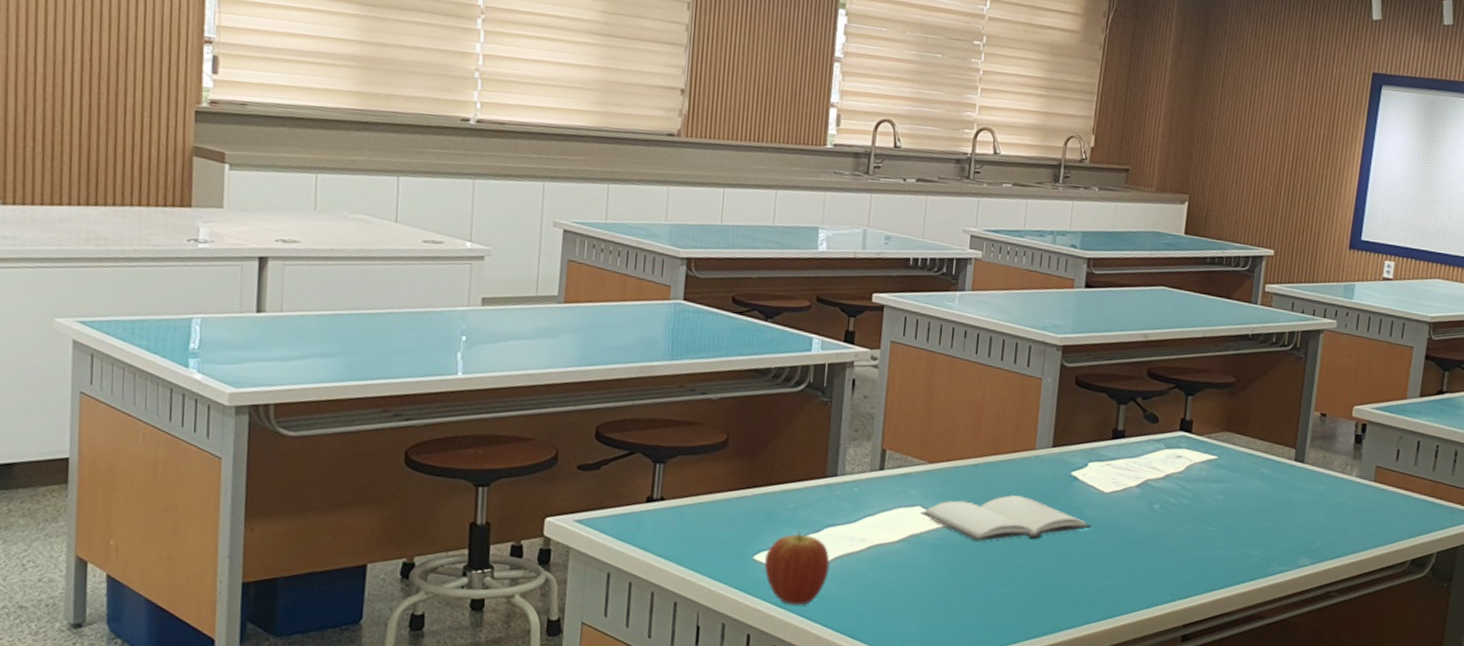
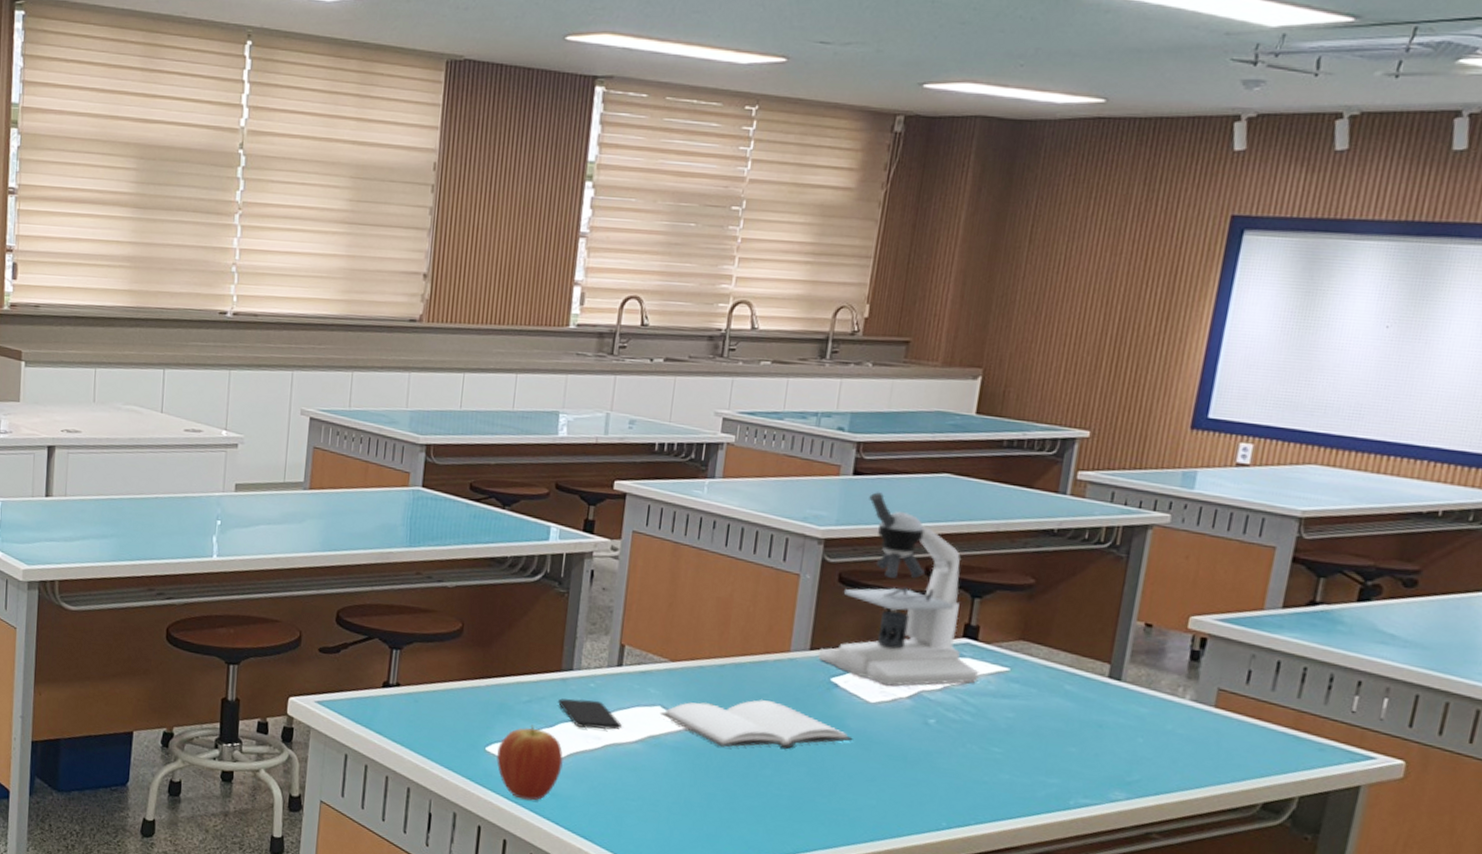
smartphone: none [823,503,886,532] -> present [557,698,623,730]
microscope: none [1060,303,1194,477] -> present [818,492,979,686]

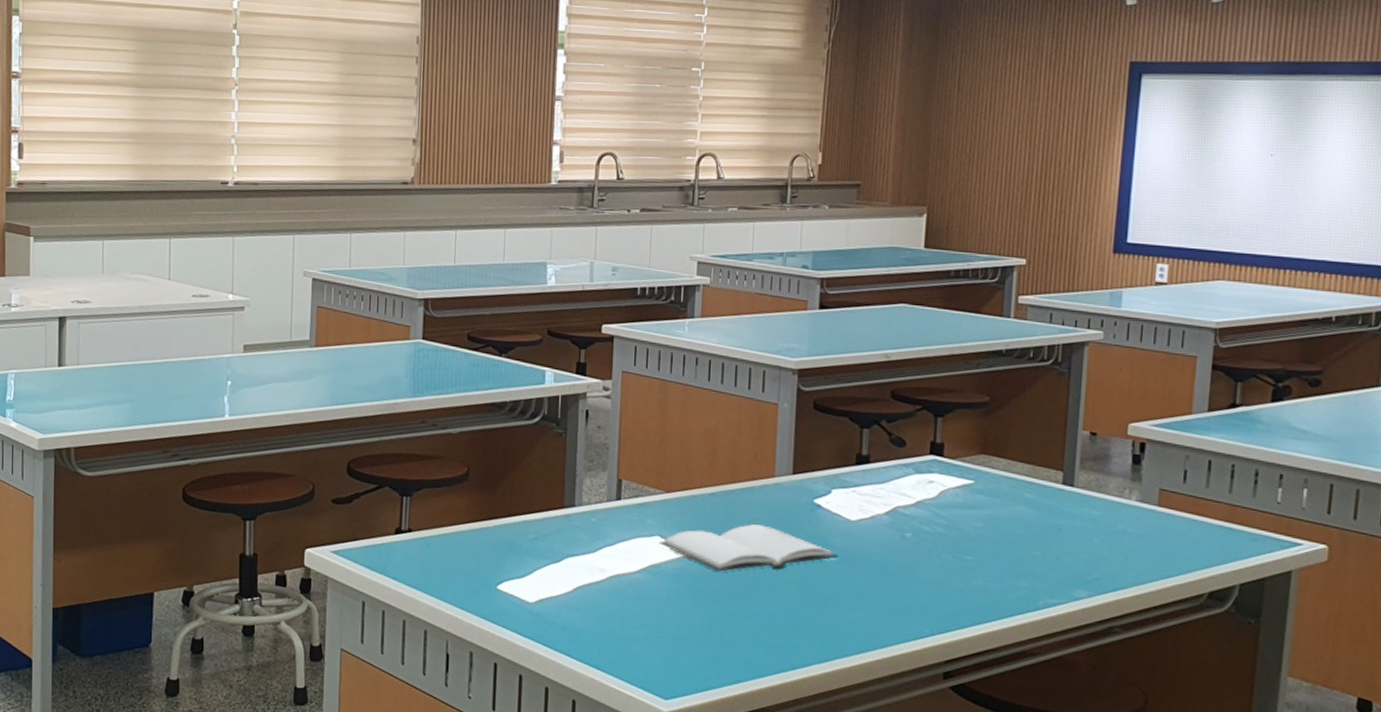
fruit: present [496,725,563,801] -> none [508,561,571,635]
smartphone: present [557,698,623,730] -> none [562,534,625,562]
microscope: present [818,492,979,686] -> none [801,324,947,504]

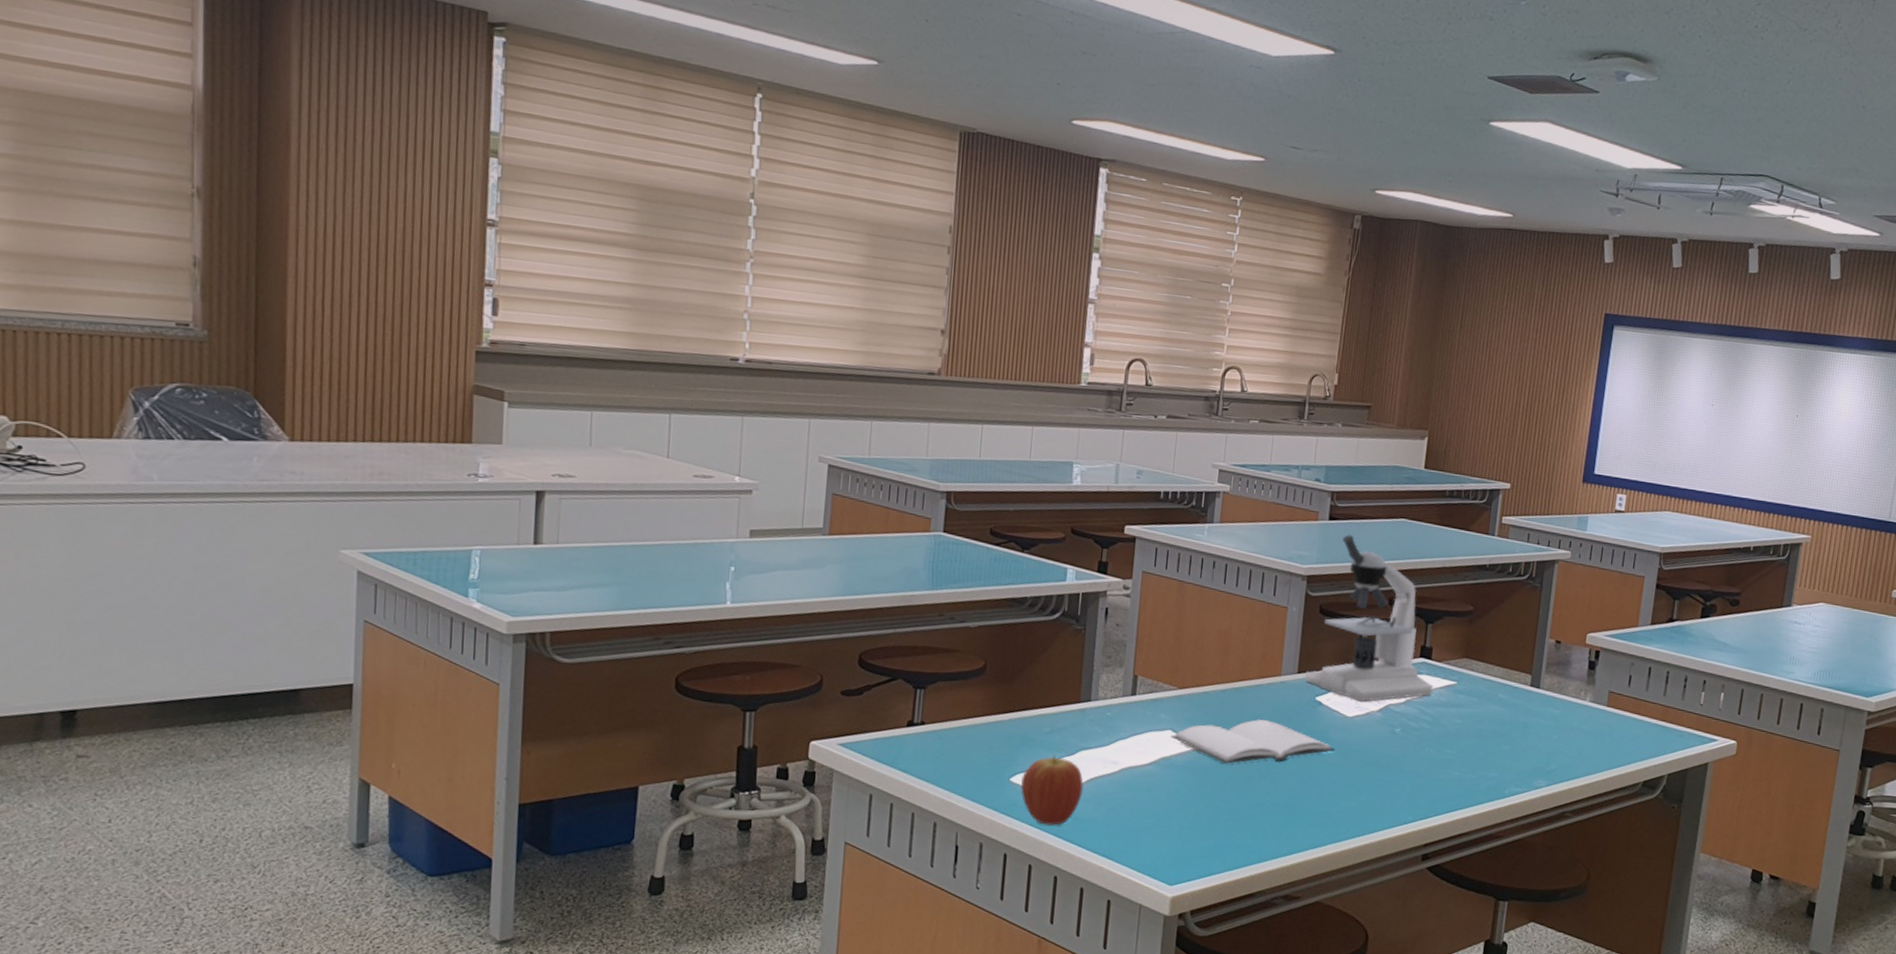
fruit: none [508,561,571,635] -> present [1021,754,1084,826]
microscope: none [801,324,947,504] -> present [1305,535,1434,702]

